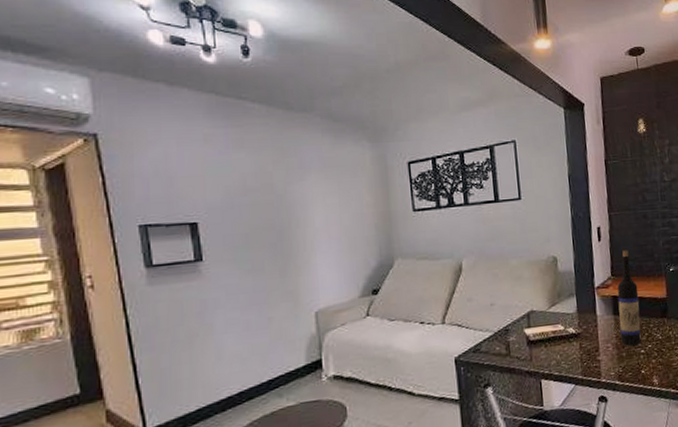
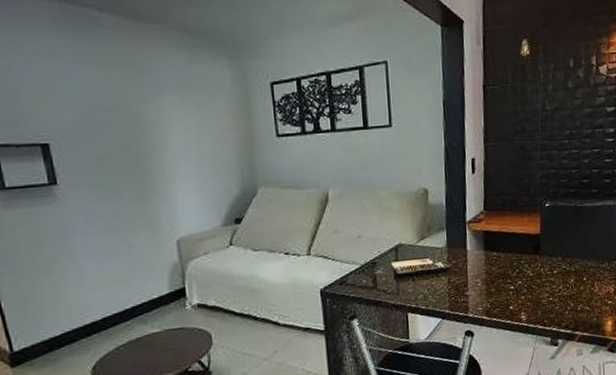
wine bottle: present [617,250,641,346] -> none [489,183,512,282]

